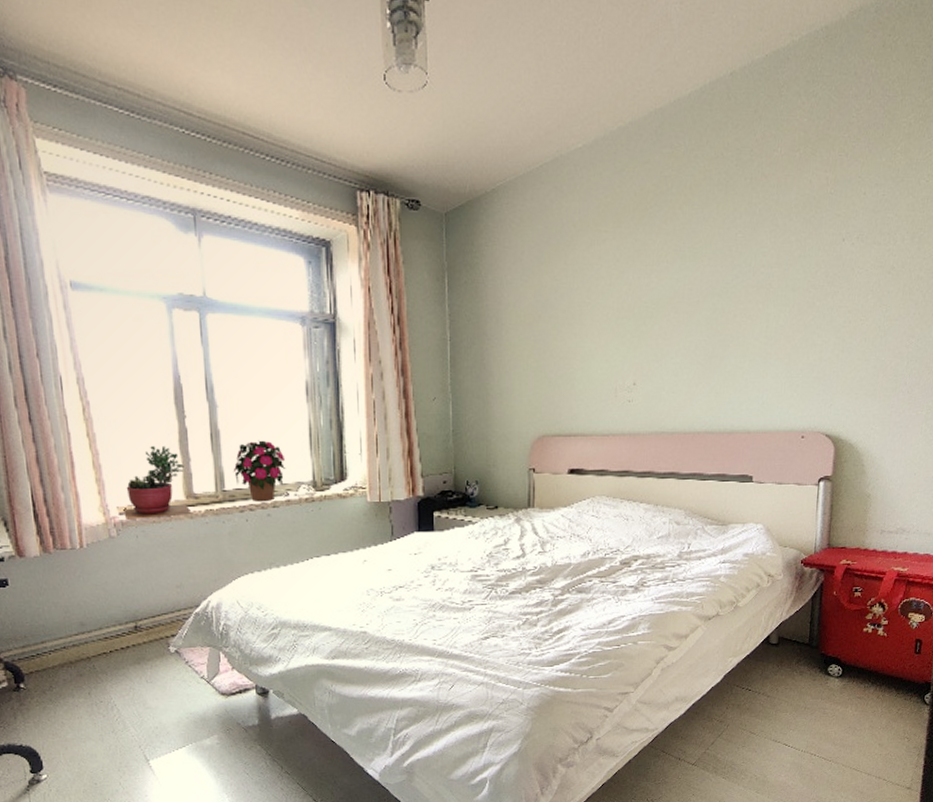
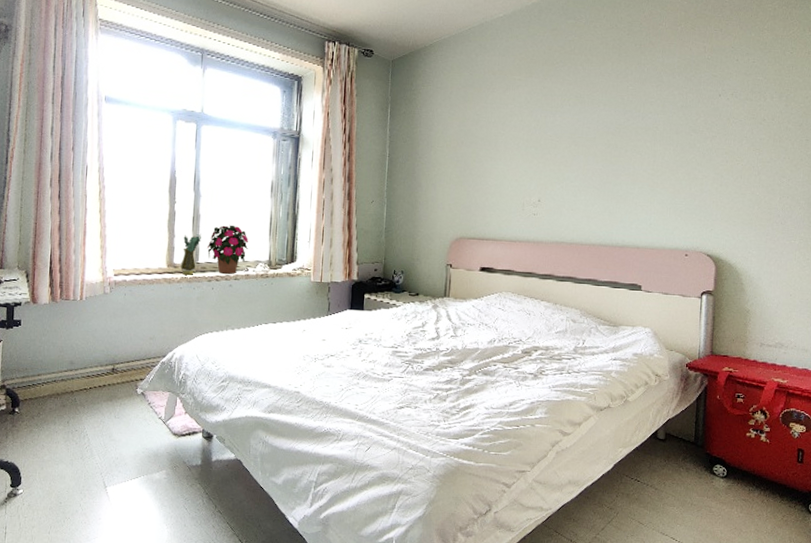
succulent plant: present [123,445,192,521] -> none [118,223,170,281]
vase: none [202,454,225,506] -> present [180,233,201,275]

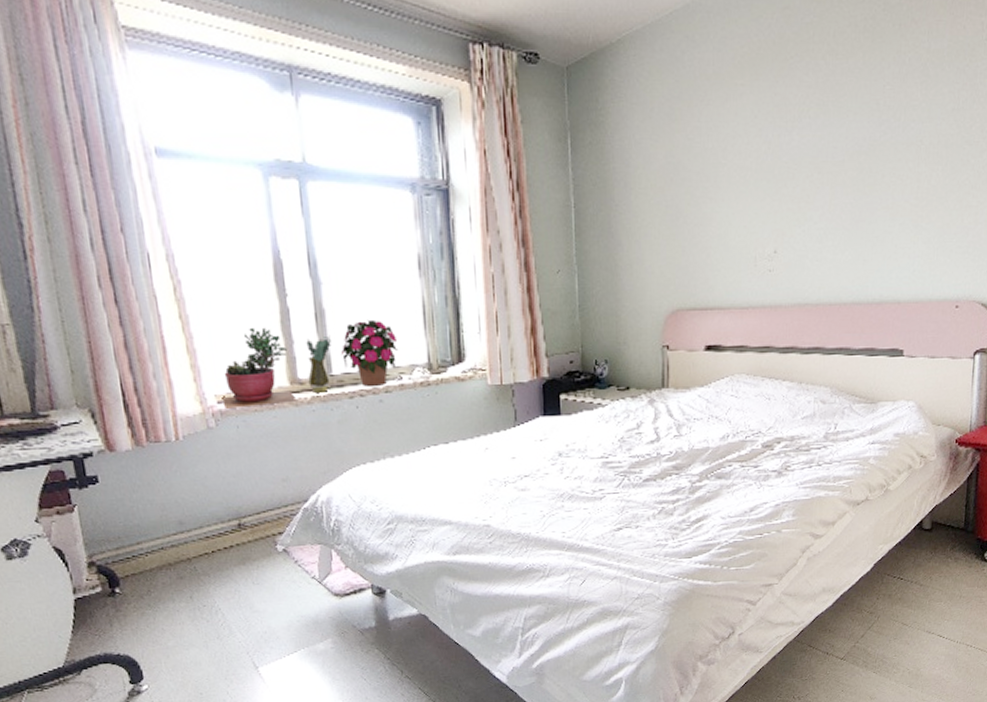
succulent plant: none [118,223,170,281] -> present [222,327,297,410]

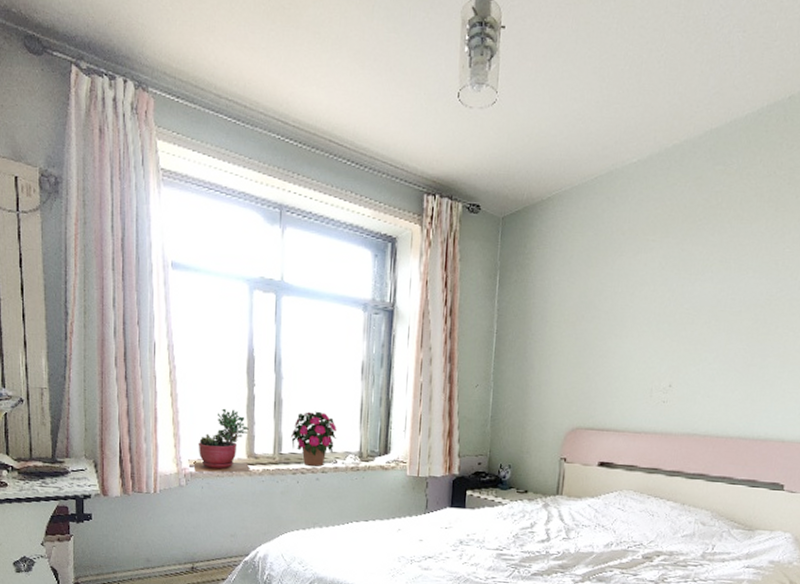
vase: present [306,335,331,393] -> none [262,420,284,467]

